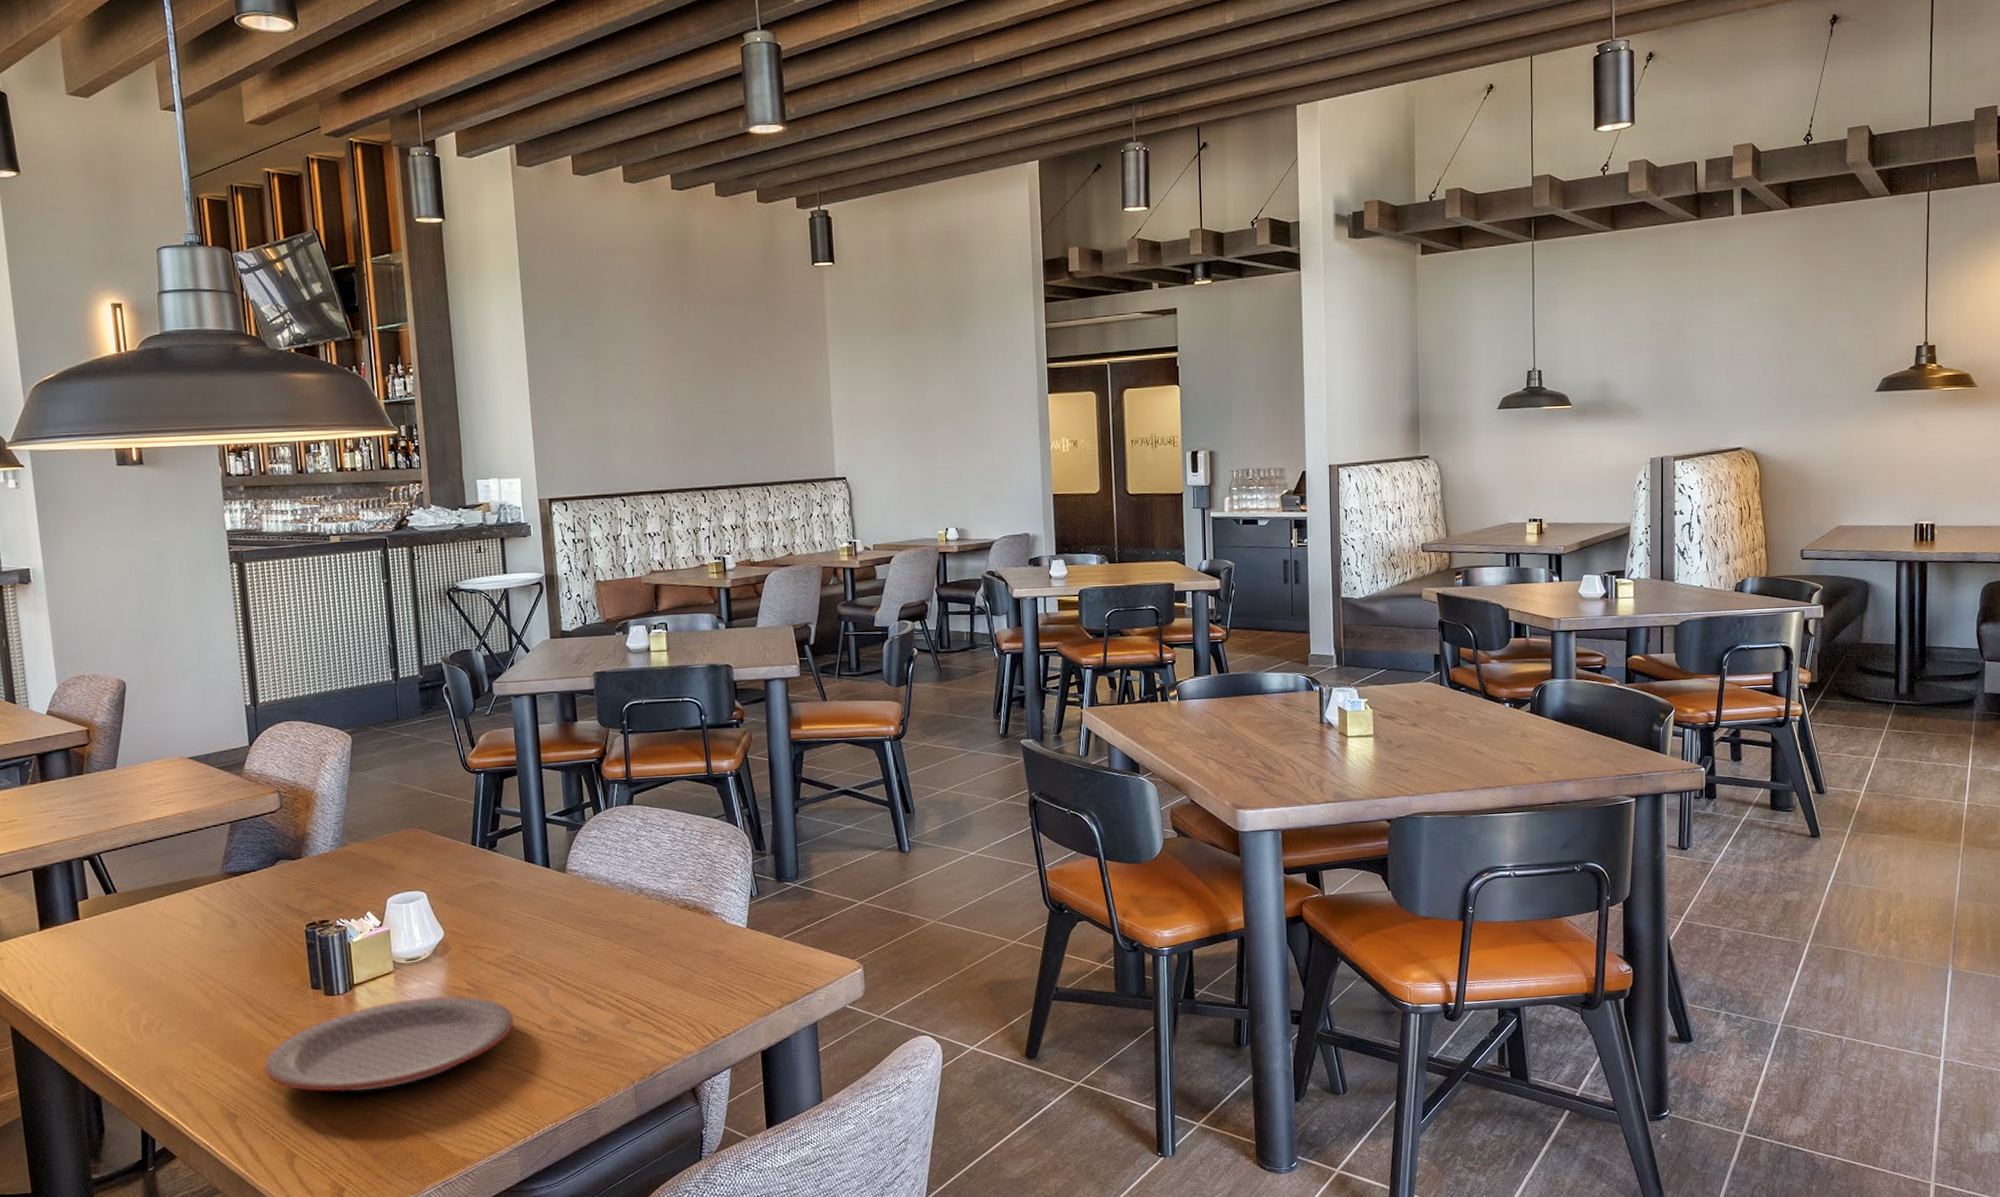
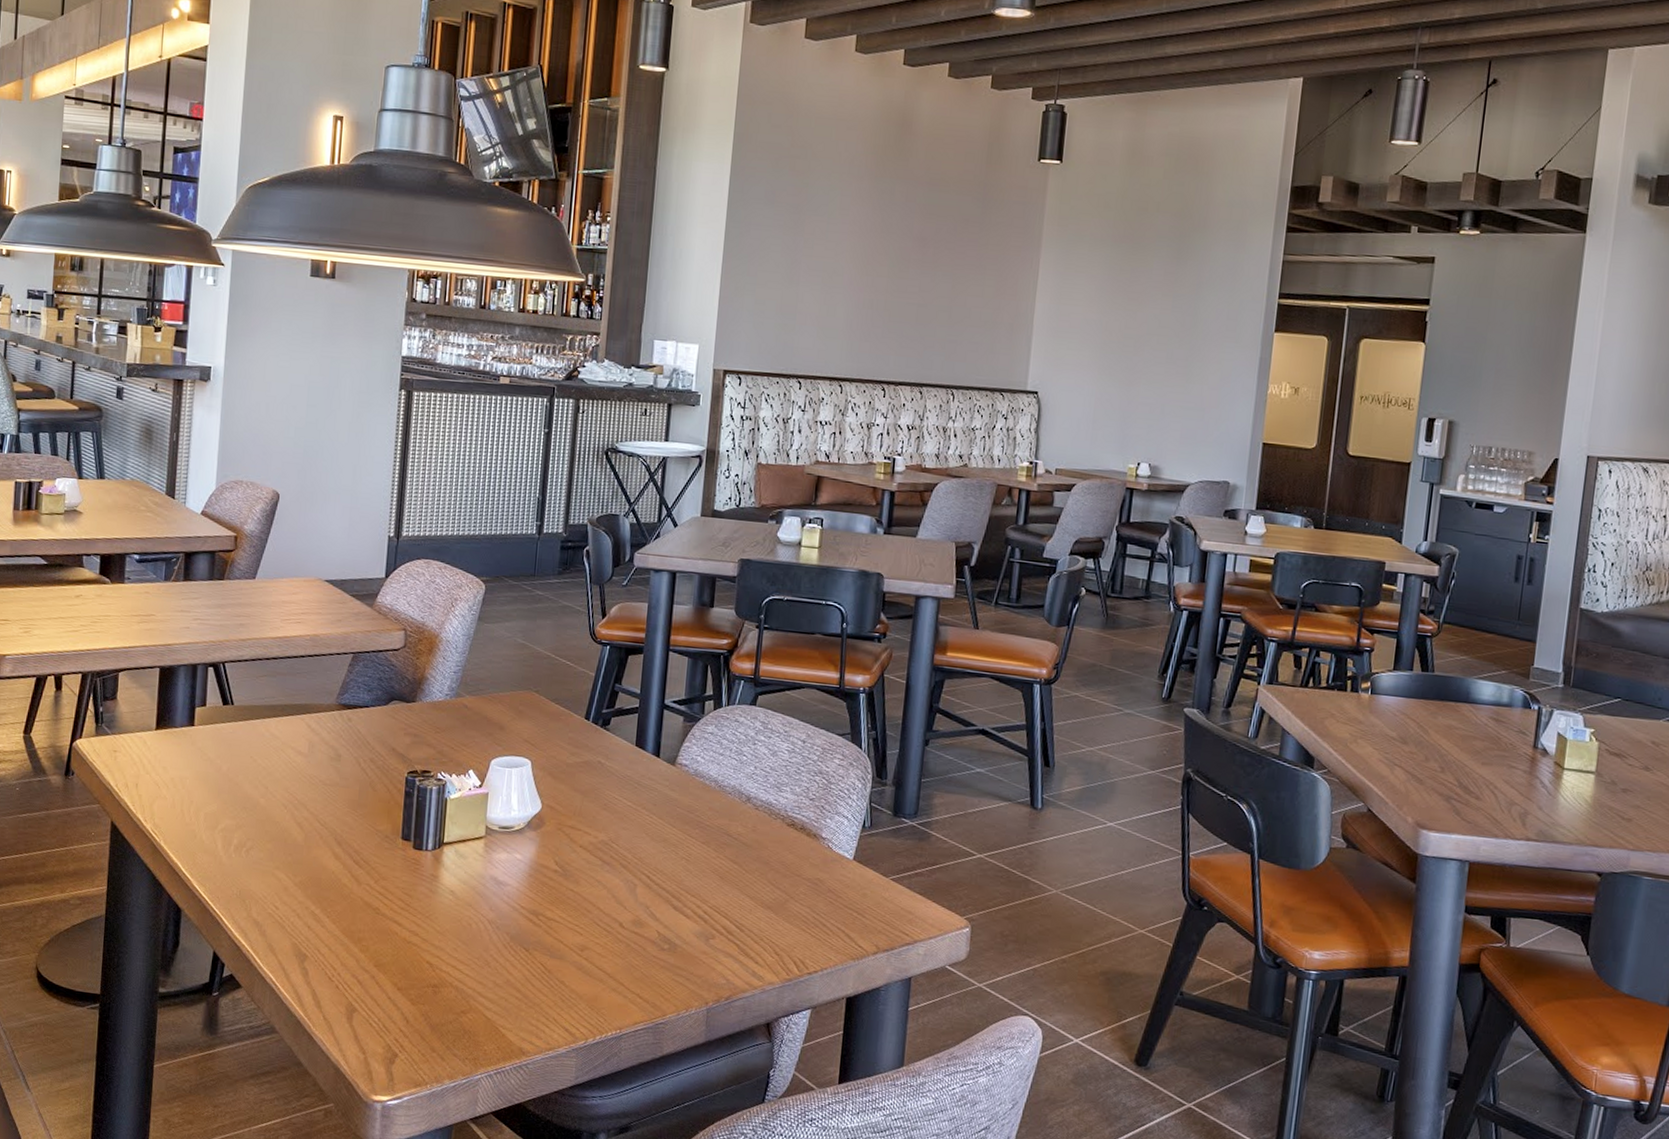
plate: present [263,995,514,1092] -> none [340,868,596,958]

